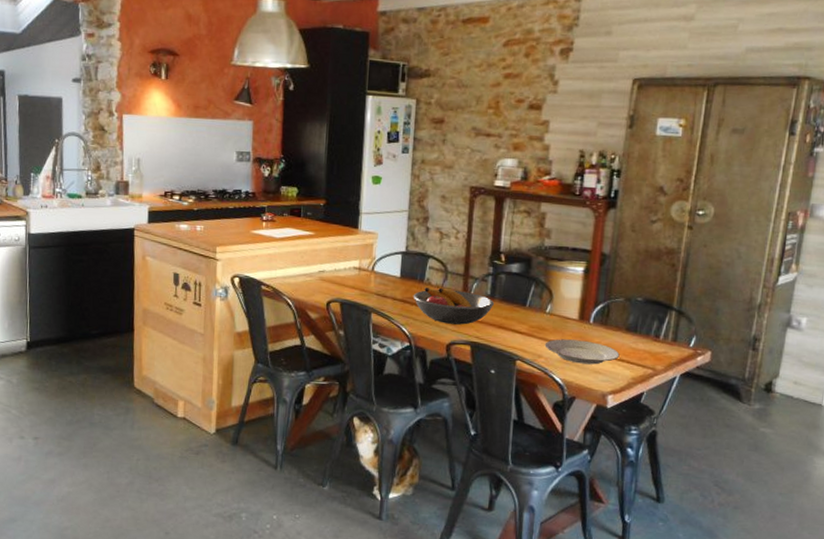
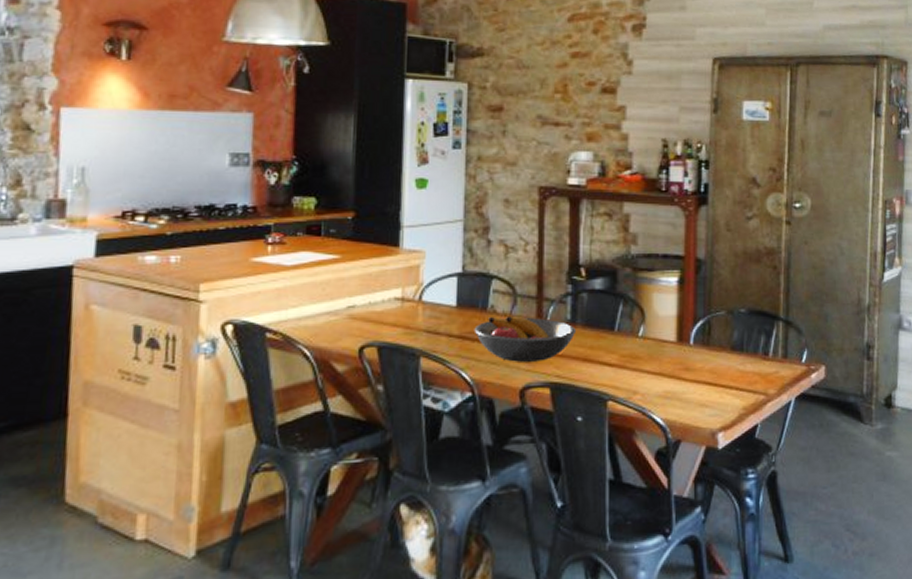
plate: present [544,339,620,365] -> none [640,367,727,397]

